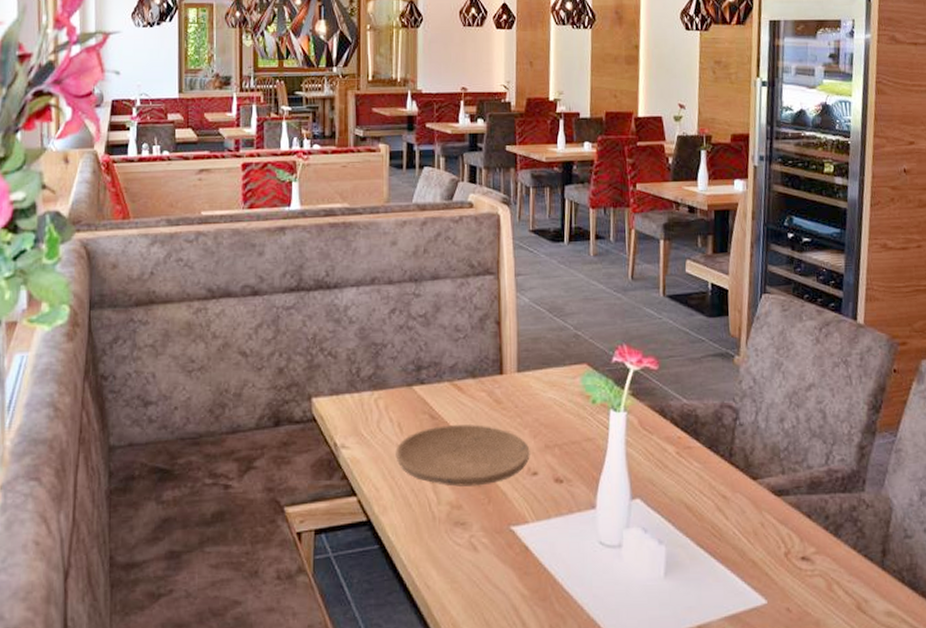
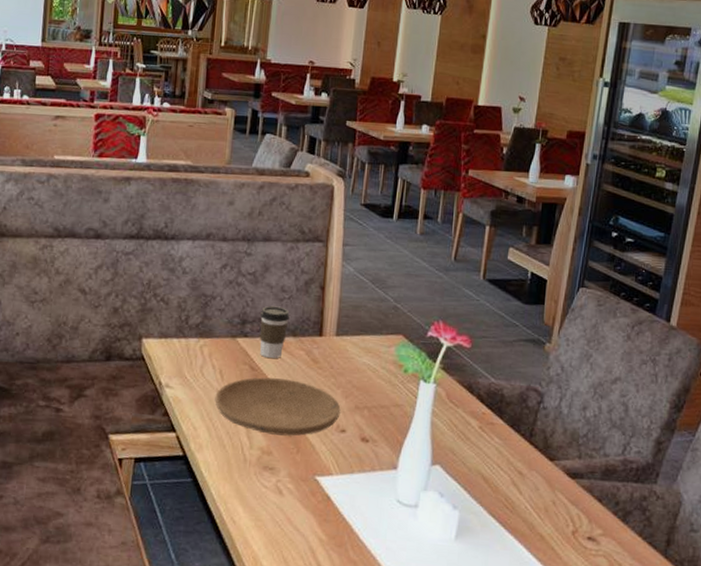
coffee cup: none [436,347,466,405] -> present [260,305,290,359]

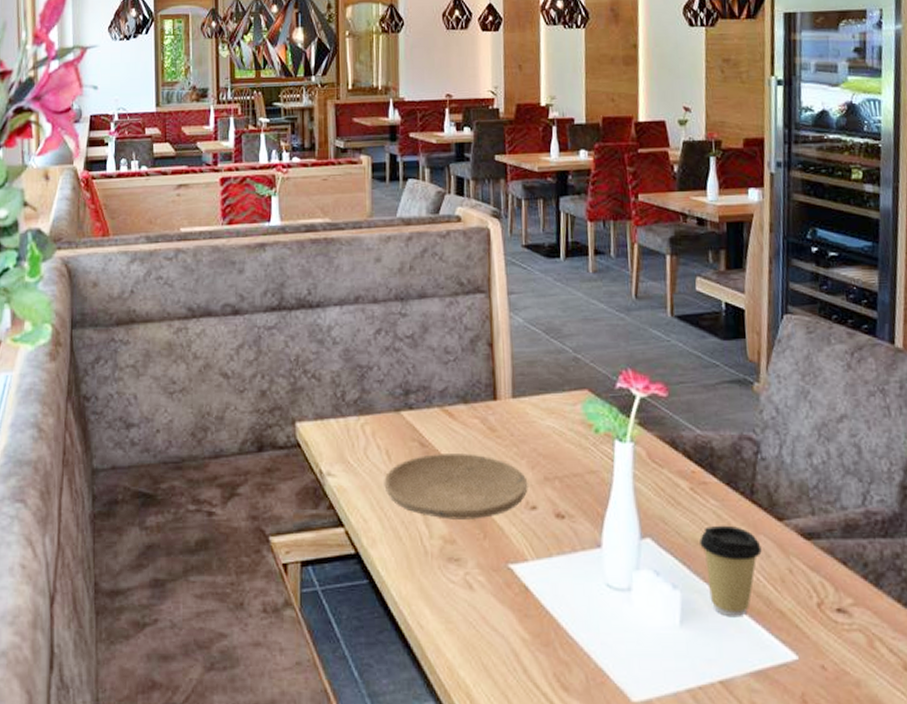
coffee cup: present [260,305,290,359] -> none [424,370,457,432]
coffee cup: none [481,459,533,537] -> present [700,525,762,618]

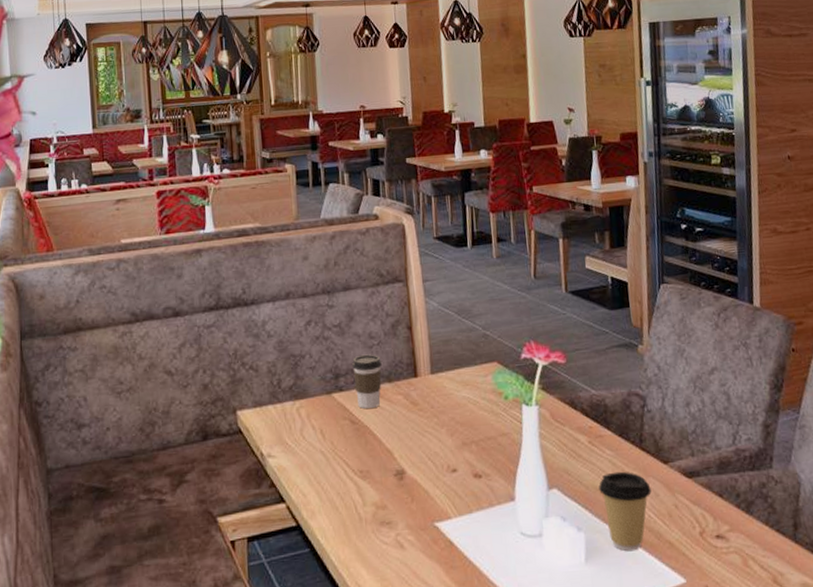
plate: present [384,454,528,520] -> none [319,427,449,488]
coffee cup: none [424,370,457,432] -> present [352,354,382,409]

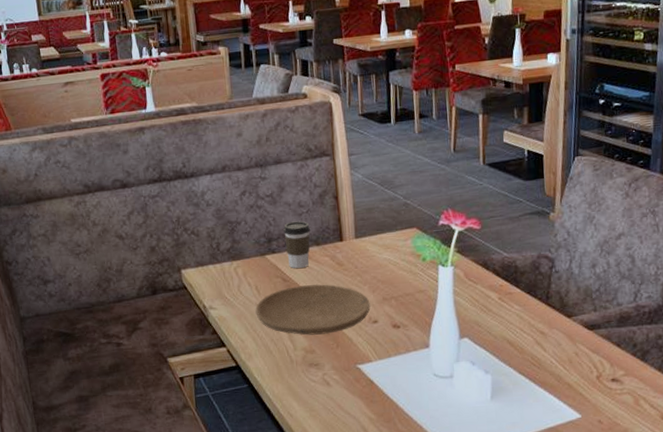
plate: none [319,427,449,488] -> present [255,284,370,335]
coffee cup: present [599,471,652,552] -> none [506,324,555,391]

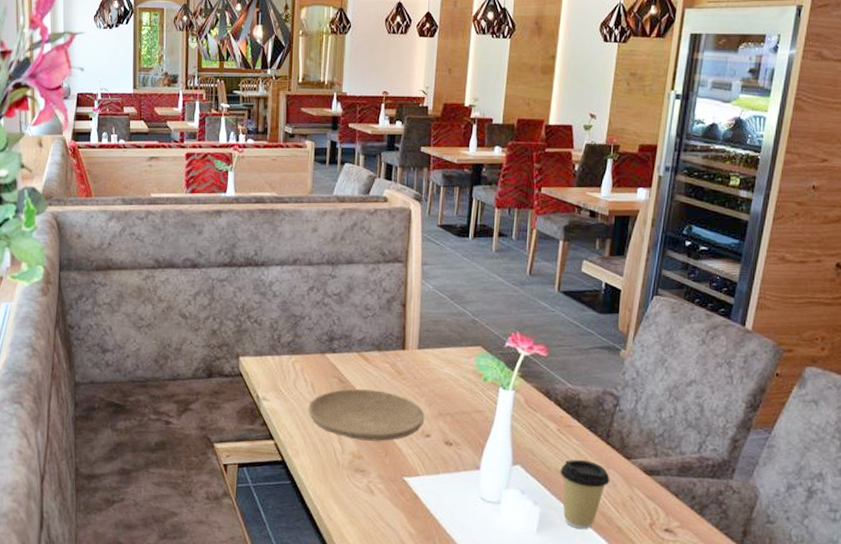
coffee cup: present [283,221,310,269] -> none [346,323,374,372]
coffee cup: none [506,324,555,391] -> present [560,459,610,530]

